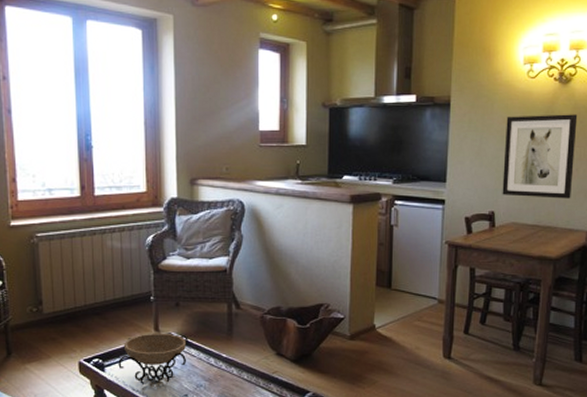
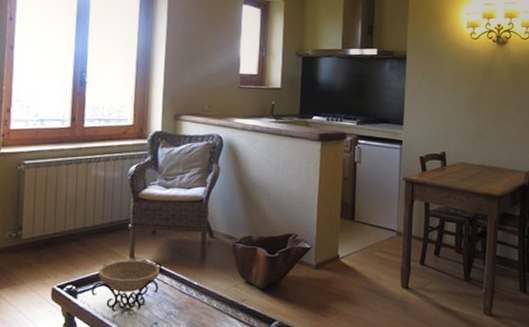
wall art: present [502,114,578,199] -> none [452,70,513,143]

